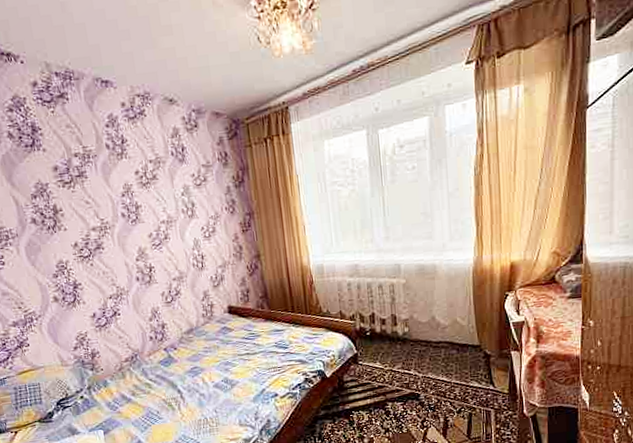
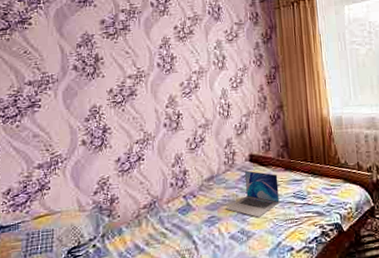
laptop: none [208,322,262,367] -> present [226,170,280,217]

